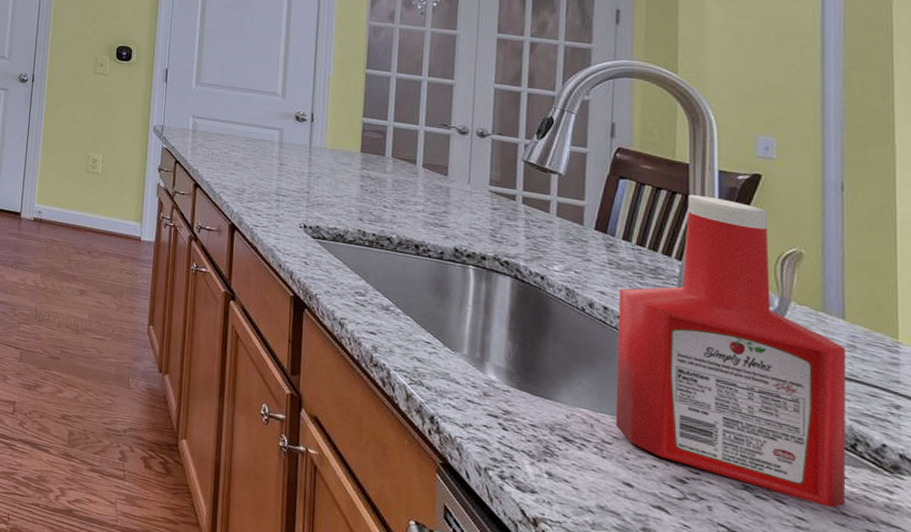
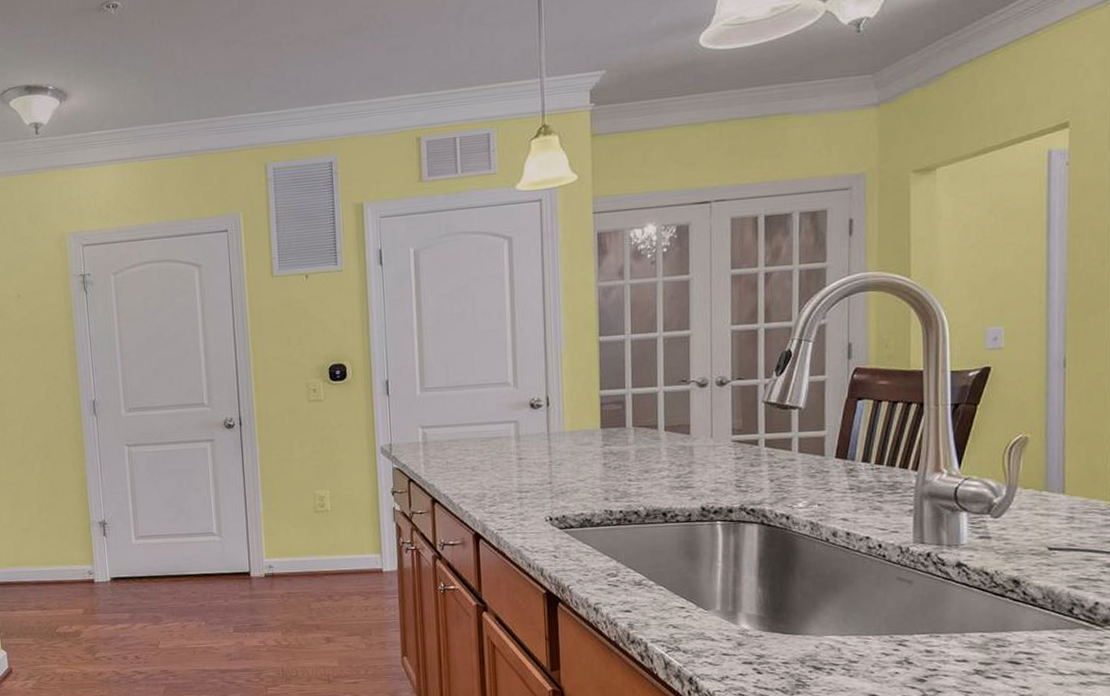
ketchup bottle: present [615,194,847,508] -> none [860,399,1066,671]

